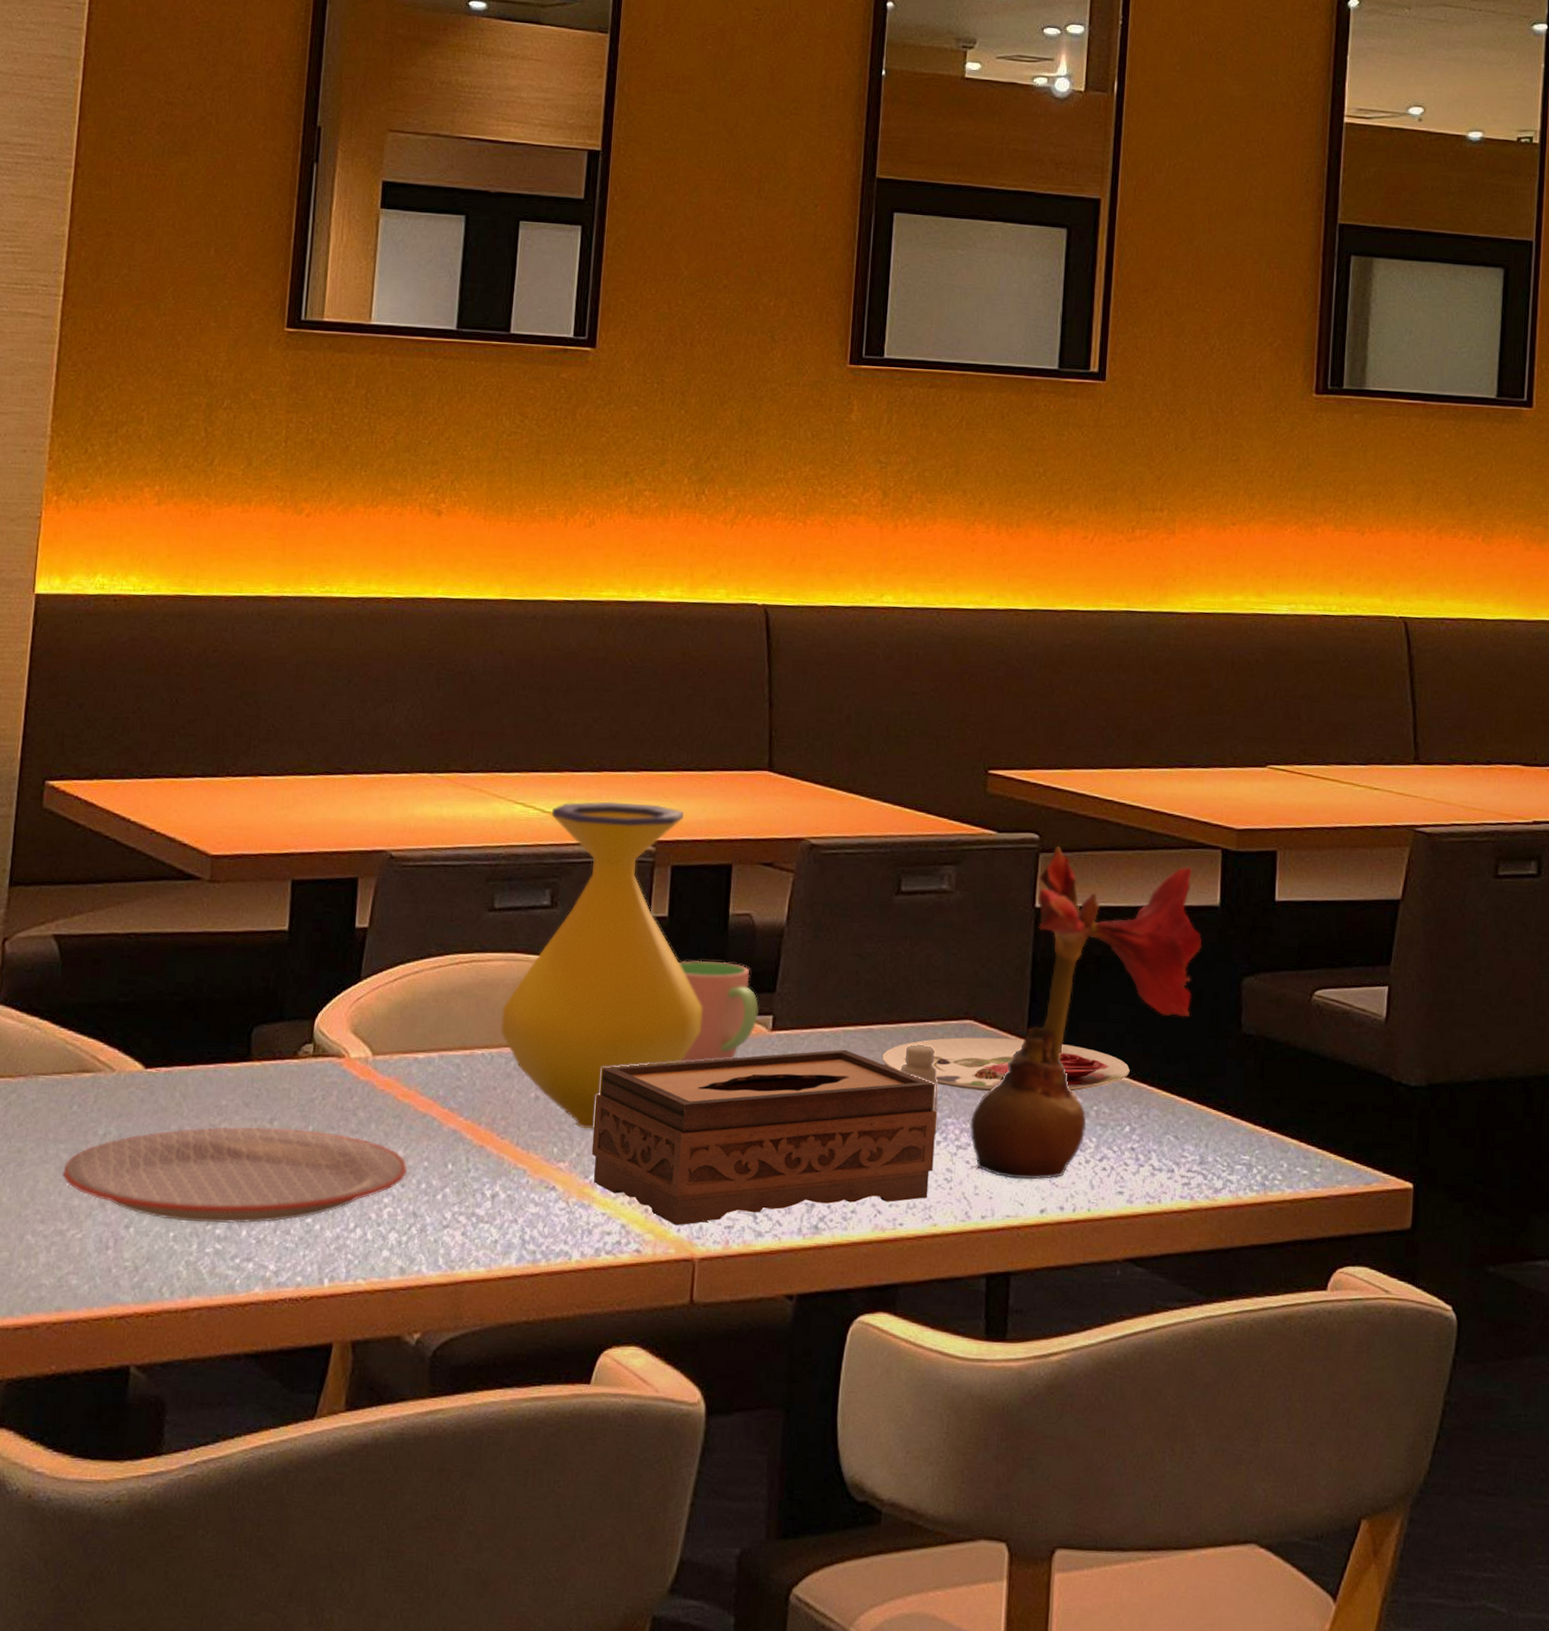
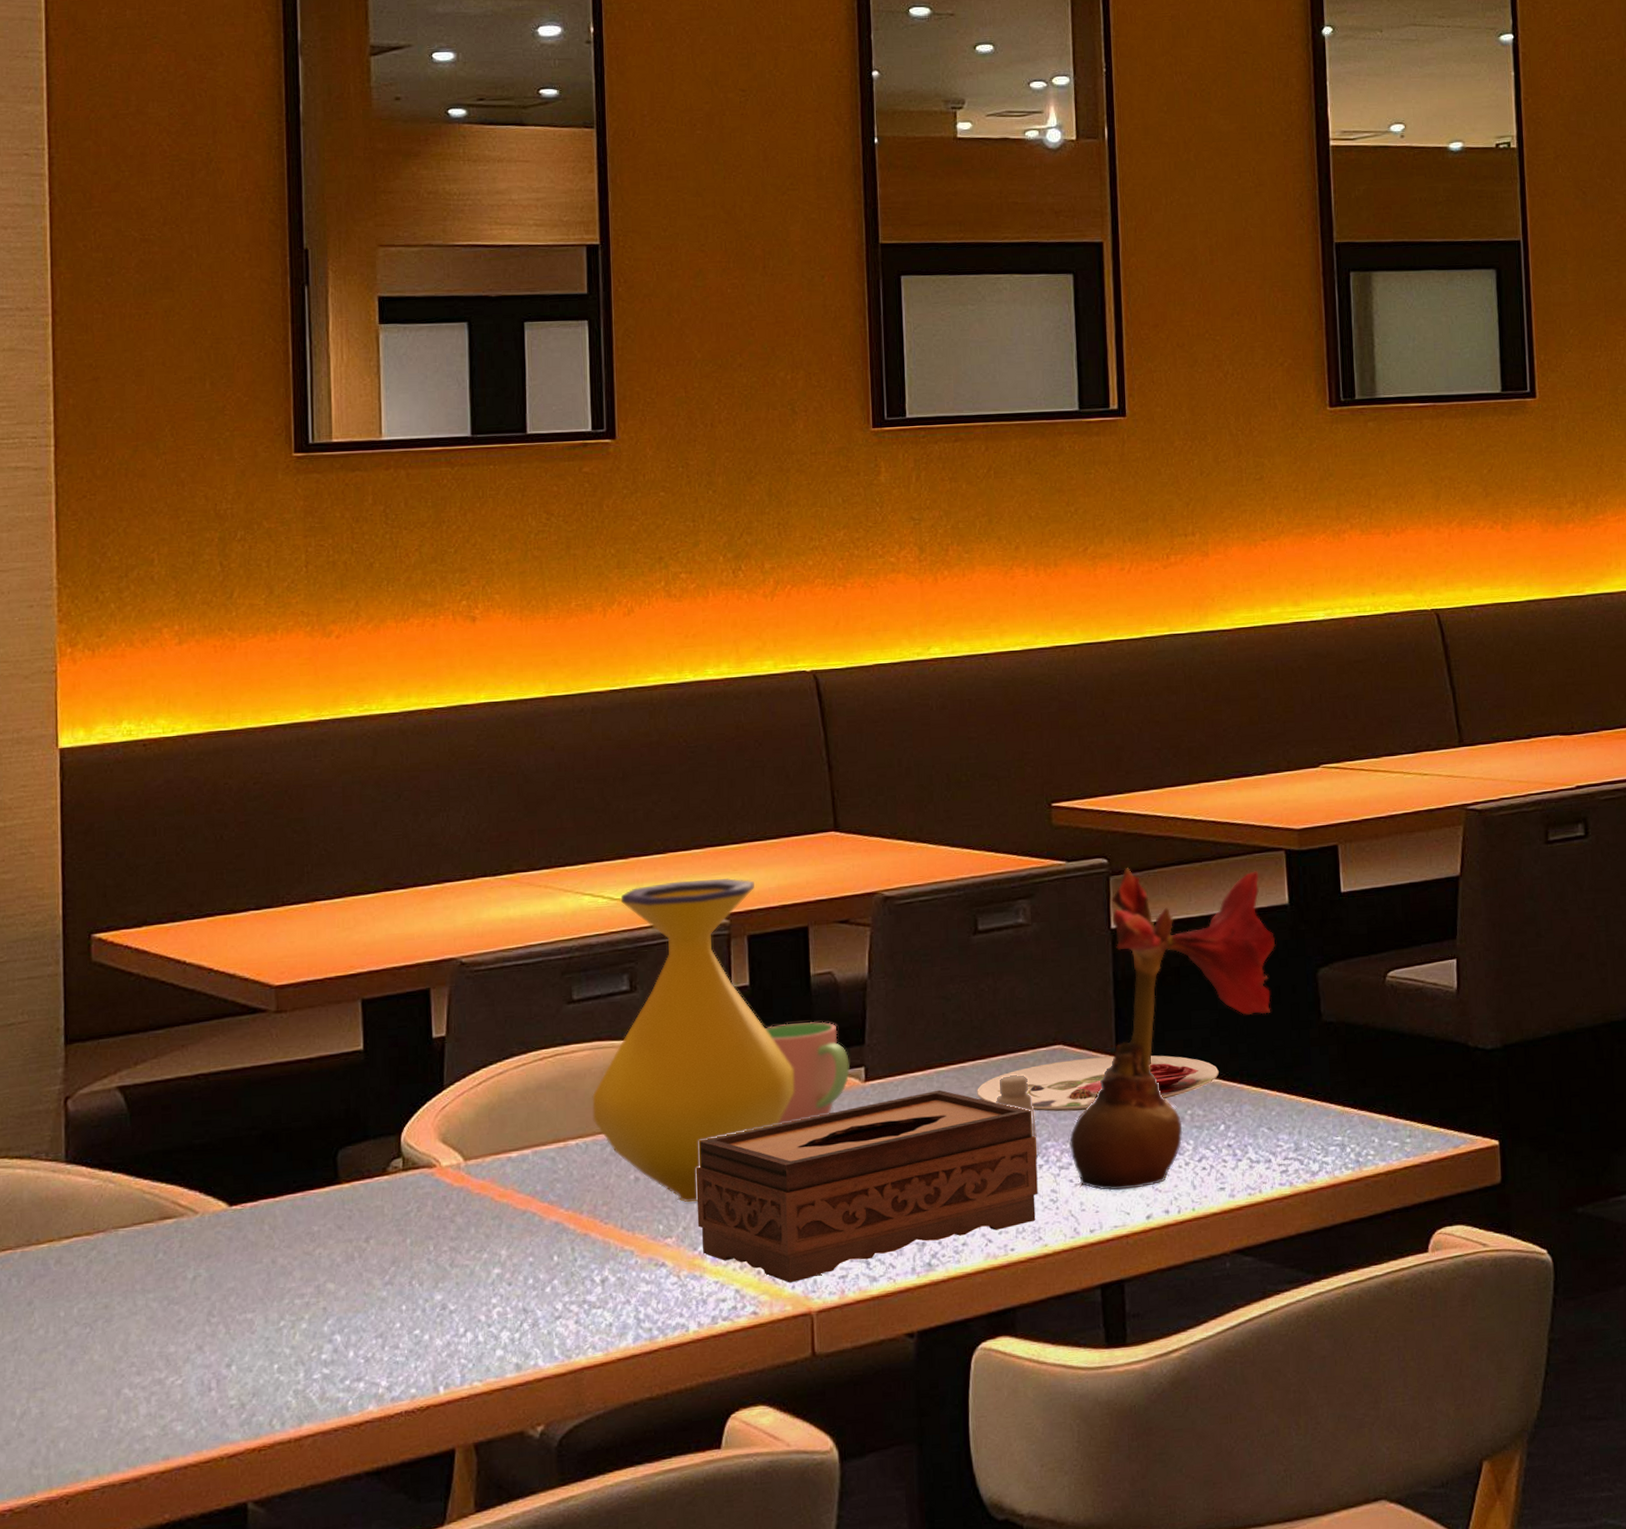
plate: present [62,1126,408,1224] -> none [155,1243,513,1353]

